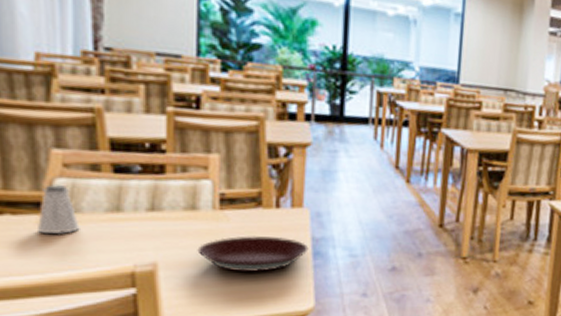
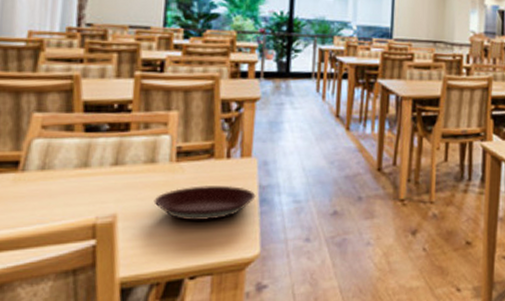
saltshaker: present [38,183,80,235] -> none [14,144,51,191]

